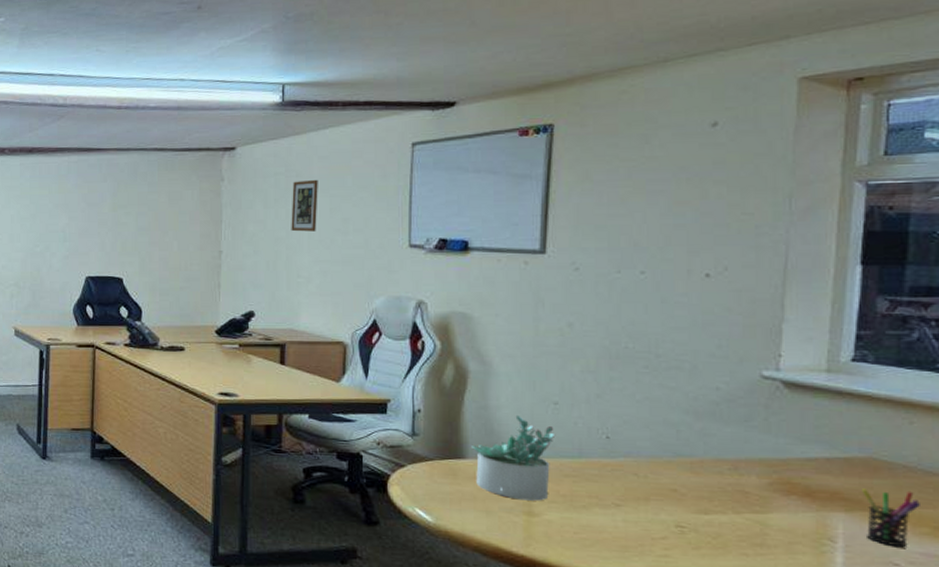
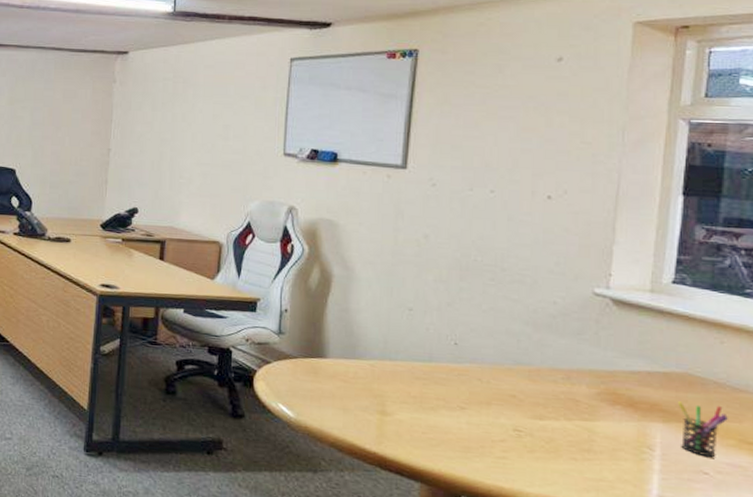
picture frame: present [291,179,318,232] -> none [176,86,203,136]
succulent plant: present [471,416,554,501] -> none [332,319,408,401]

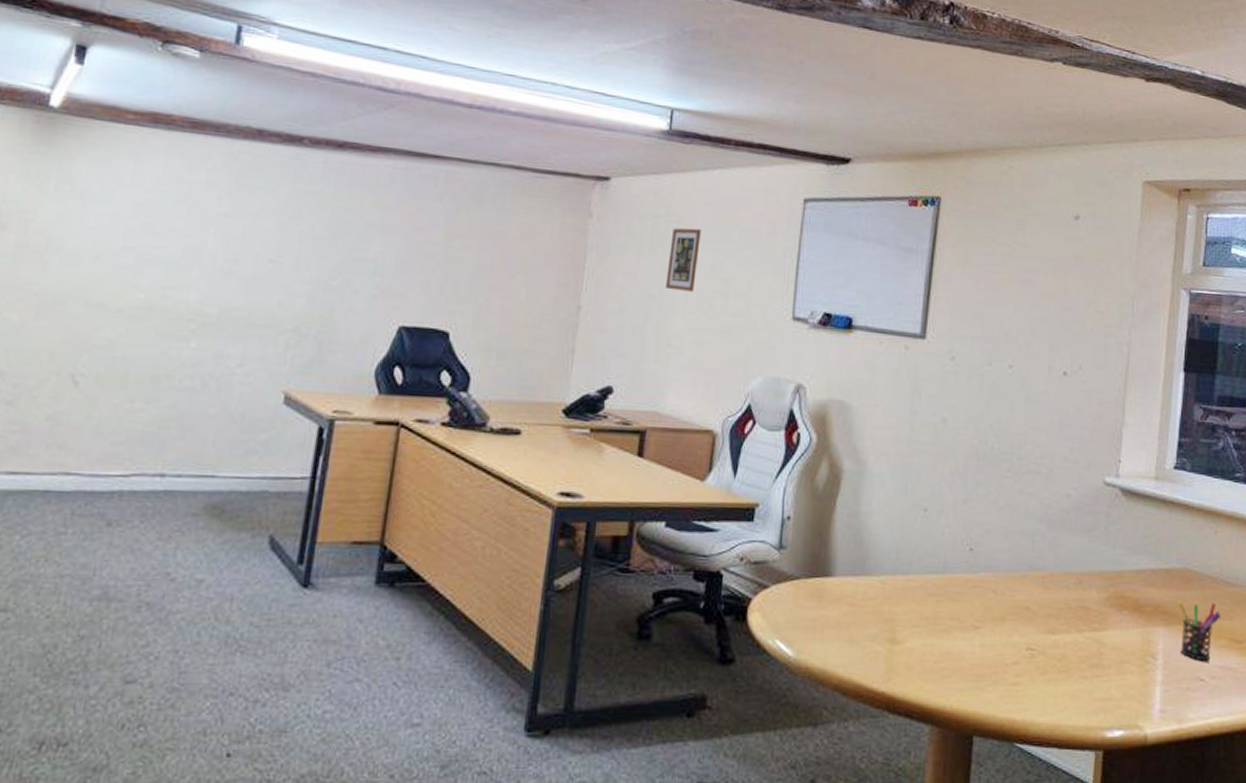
picture frame: none [176,86,203,136] -> present [665,228,701,292]

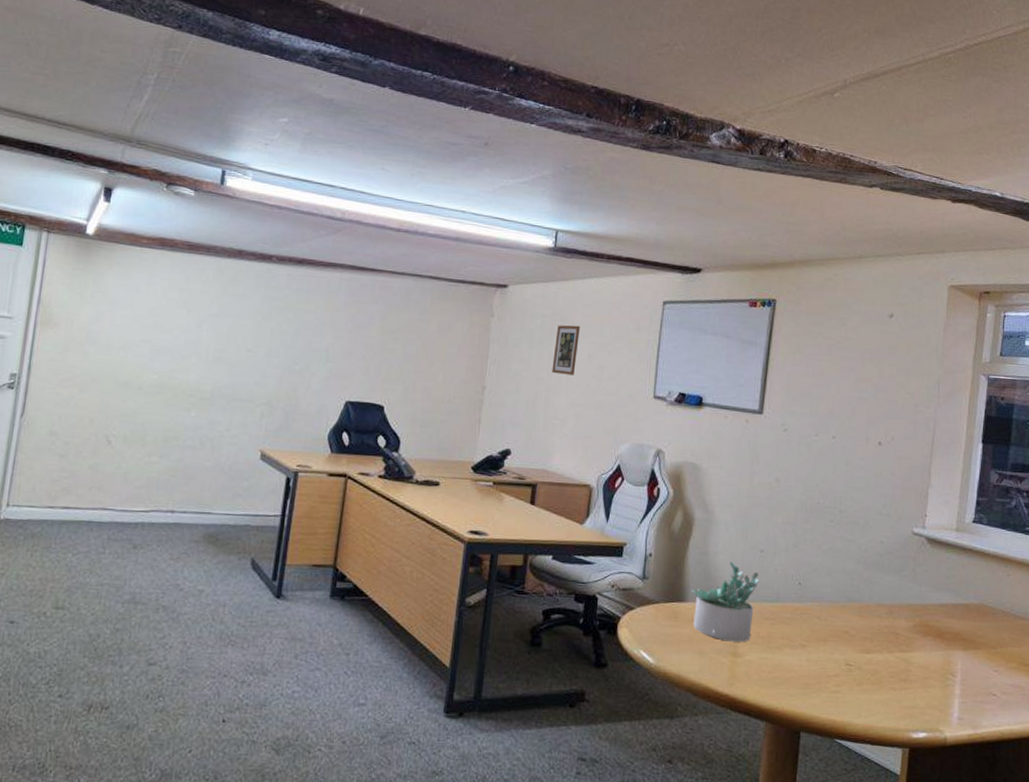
succulent plant: none [839,524,922,626] -> present [691,562,759,642]
pen holder: present [1177,601,1220,662] -> none [974,630,1011,680]

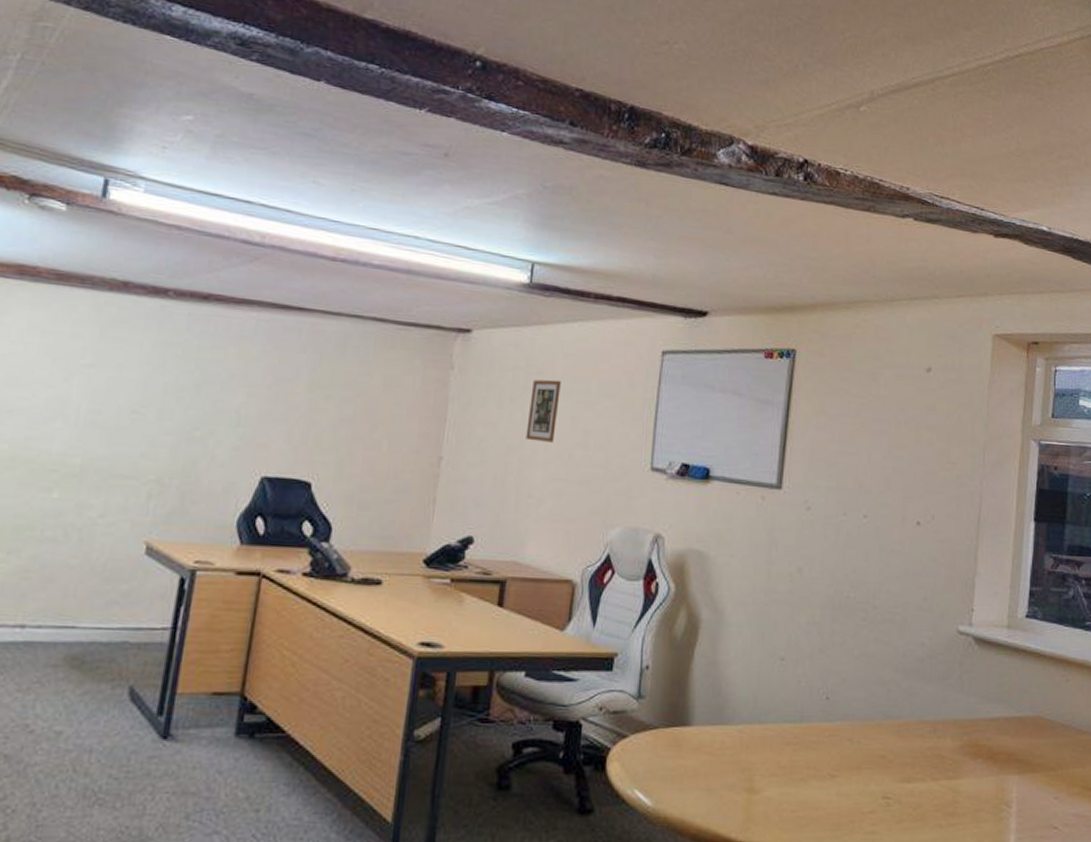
succulent plant: present [691,562,759,642] -> none [698,673,779,775]

